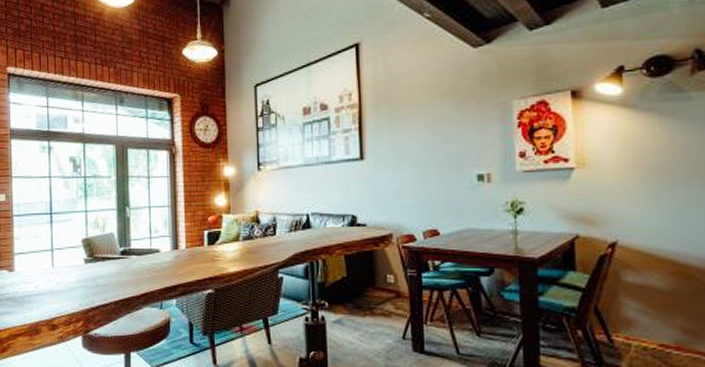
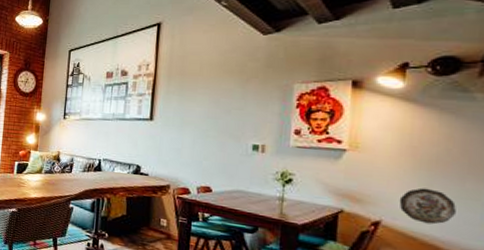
decorative plate: none [632,199,686,238] -> present [399,187,456,225]

